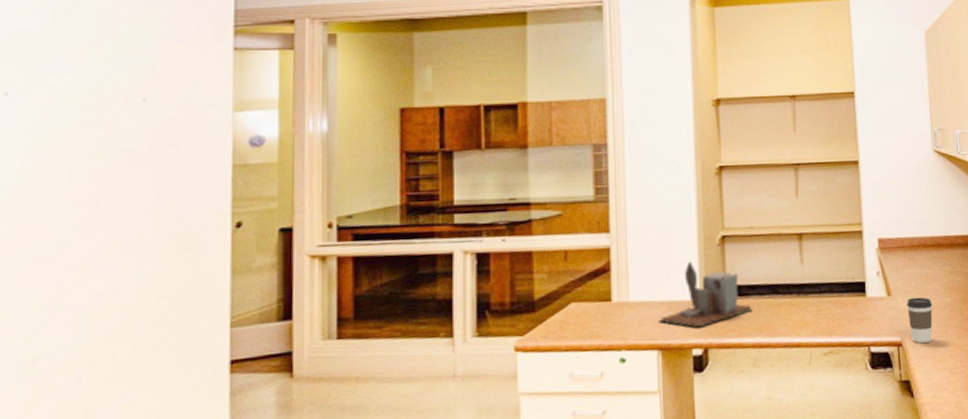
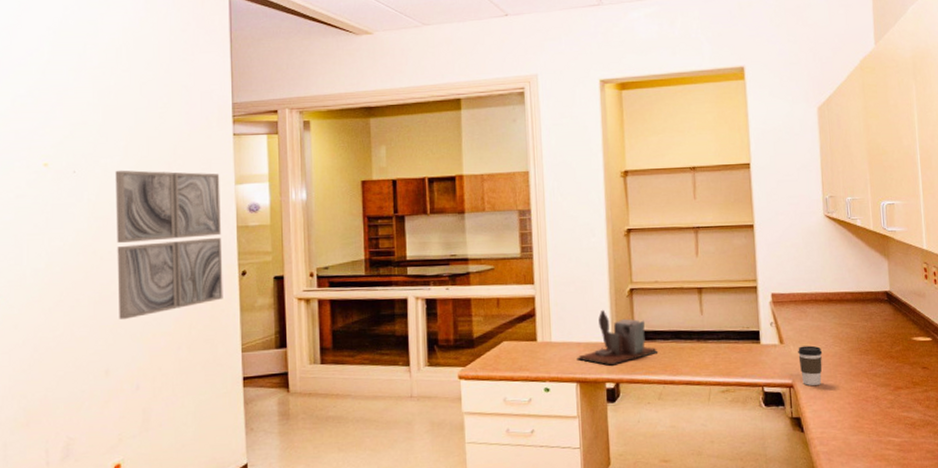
wall art: none [58,91,213,289] -> present [115,170,223,319]

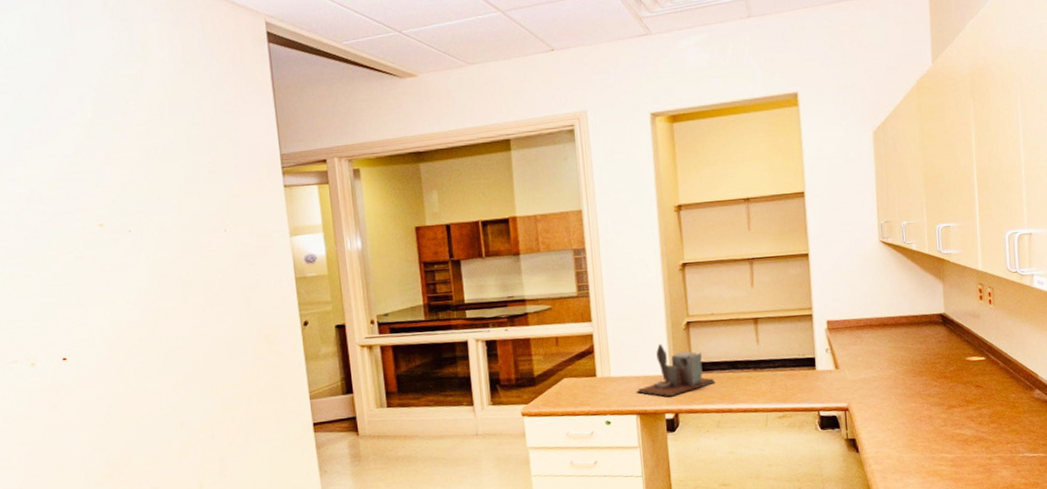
wall art: present [115,170,223,319] -> none [170,226,288,373]
coffee cup: present [798,345,823,386] -> none [853,369,878,408]

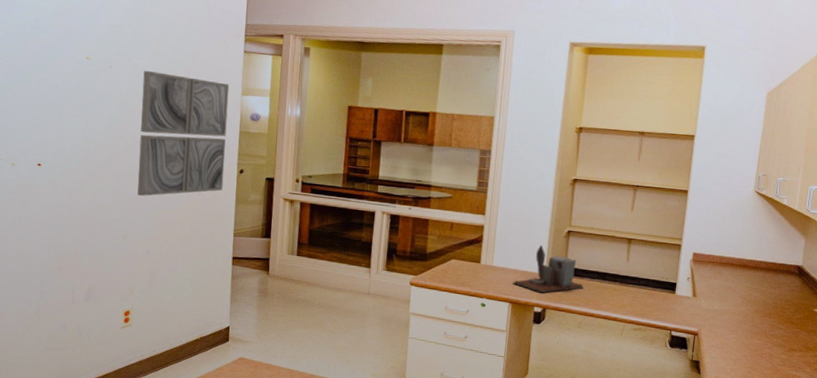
wall art: none [170,226,288,373] -> present [137,70,230,196]

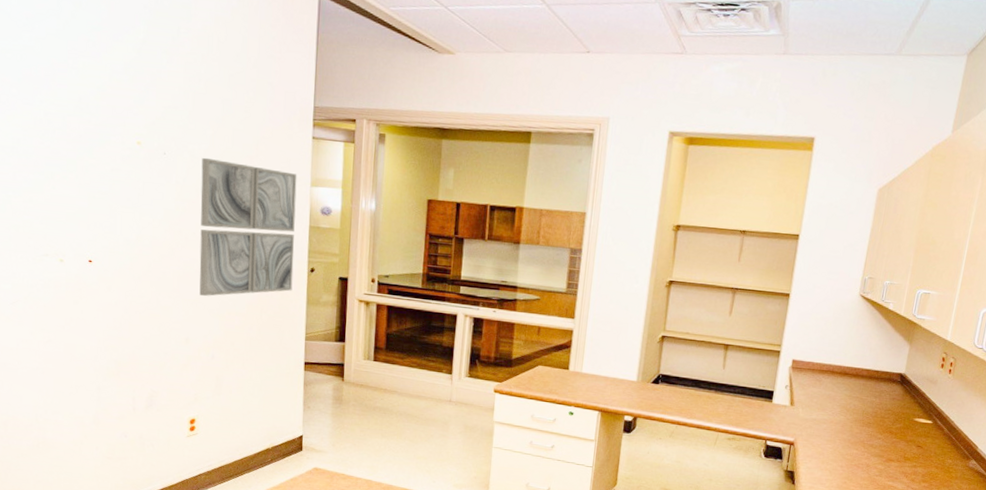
desk organizer: present [512,245,584,293] -> none [602,350,678,401]

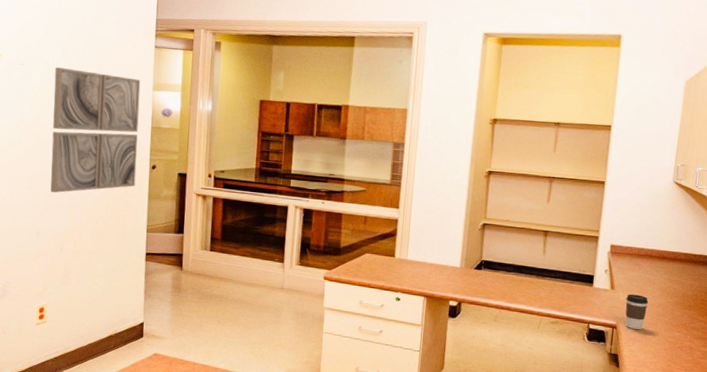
coffee cup: none [803,410,828,447] -> present [625,294,649,330]

